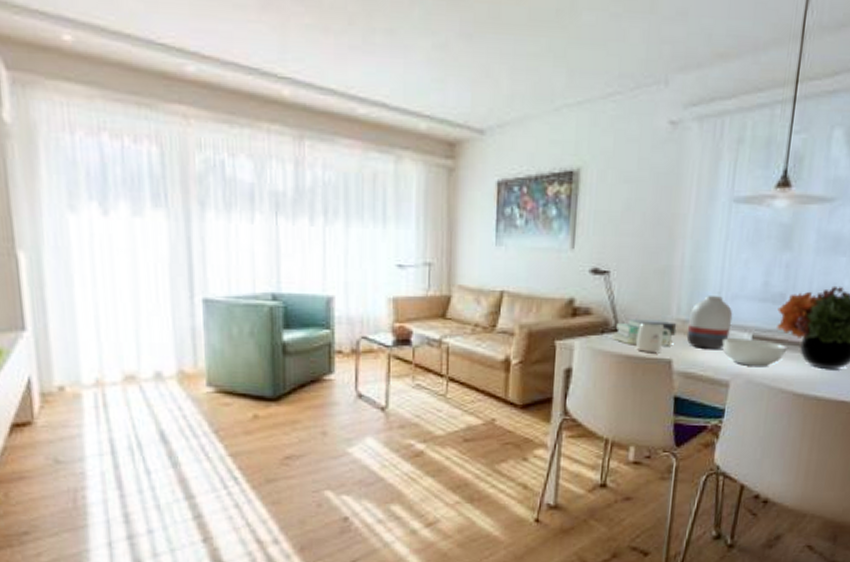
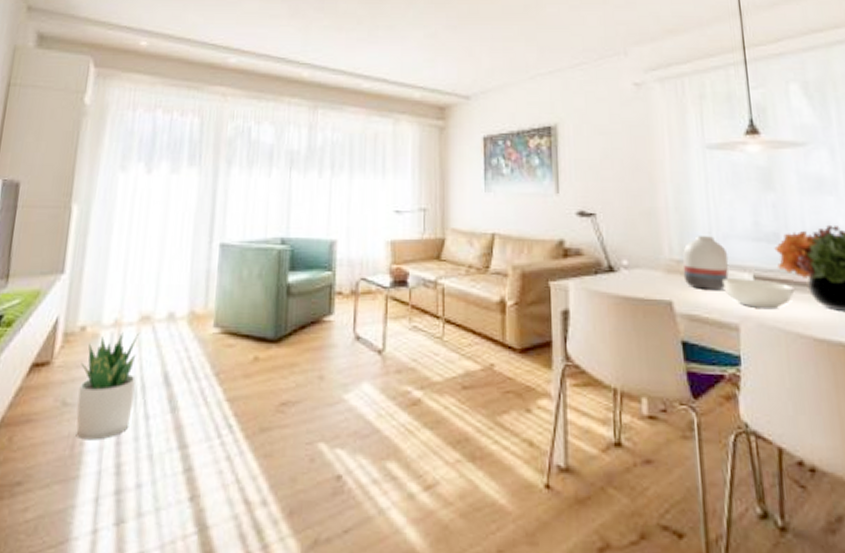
planter: none [66,392,132,494] -> present [76,332,140,440]
books: present [613,319,677,346] -> none [607,260,672,287]
mug: present [636,322,672,354] -> none [631,263,668,295]

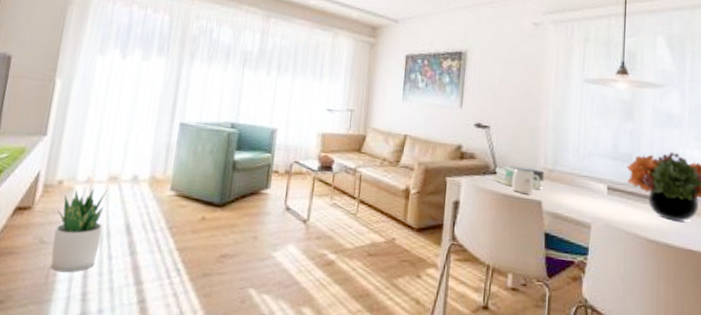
books: none [607,260,672,287] -> present [493,165,545,190]
mug: none [631,263,668,295] -> present [512,168,541,195]
vase: present [683,236,729,291] -> none [553,151,590,196]
bowl: present [723,278,795,310] -> none [583,187,638,215]

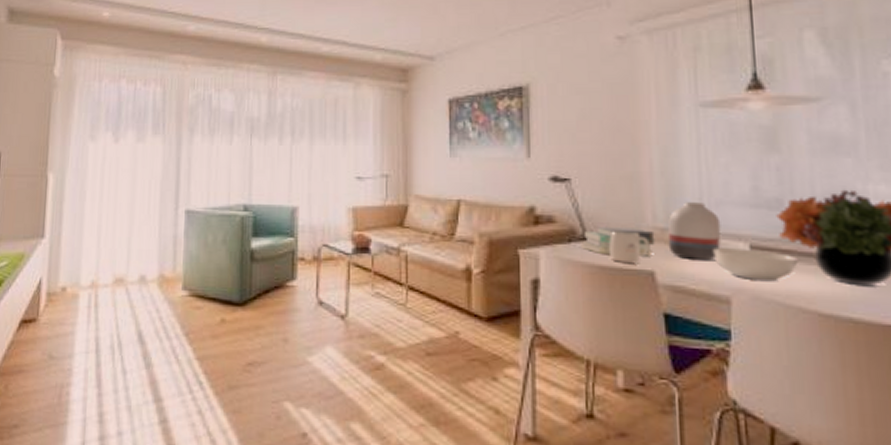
planter: present [50,188,108,273] -> none [62,293,115,391]
vase: none [553,151,590,196] -> present [667,202,721,261]
bowl: none [583,187,638,215] -> present [713,248,799,282]

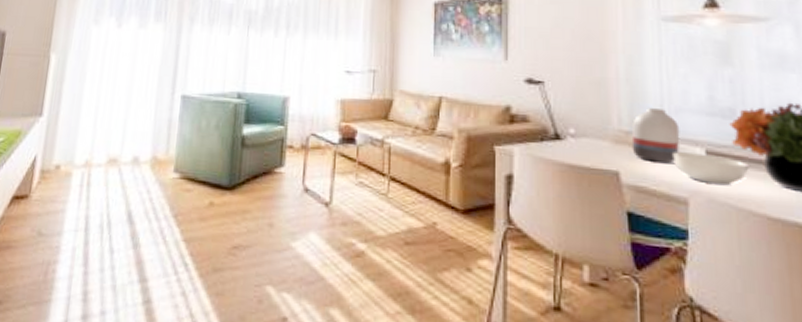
books: present [582,227,655,256] -> none [553,128,620,157]
mug: present [609,231,650,264] -> none [578,132,616,164]

